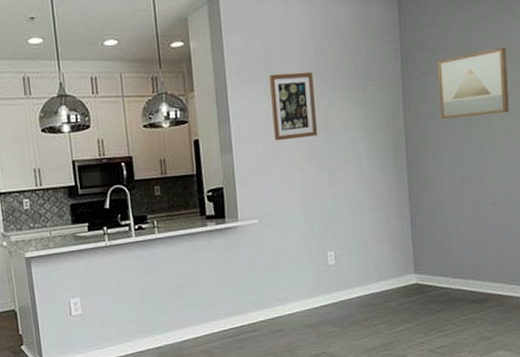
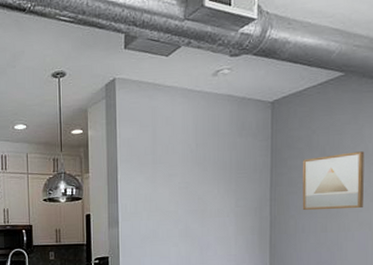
wall art: present [270,72,318,141] -> none [155,162,194,220]

